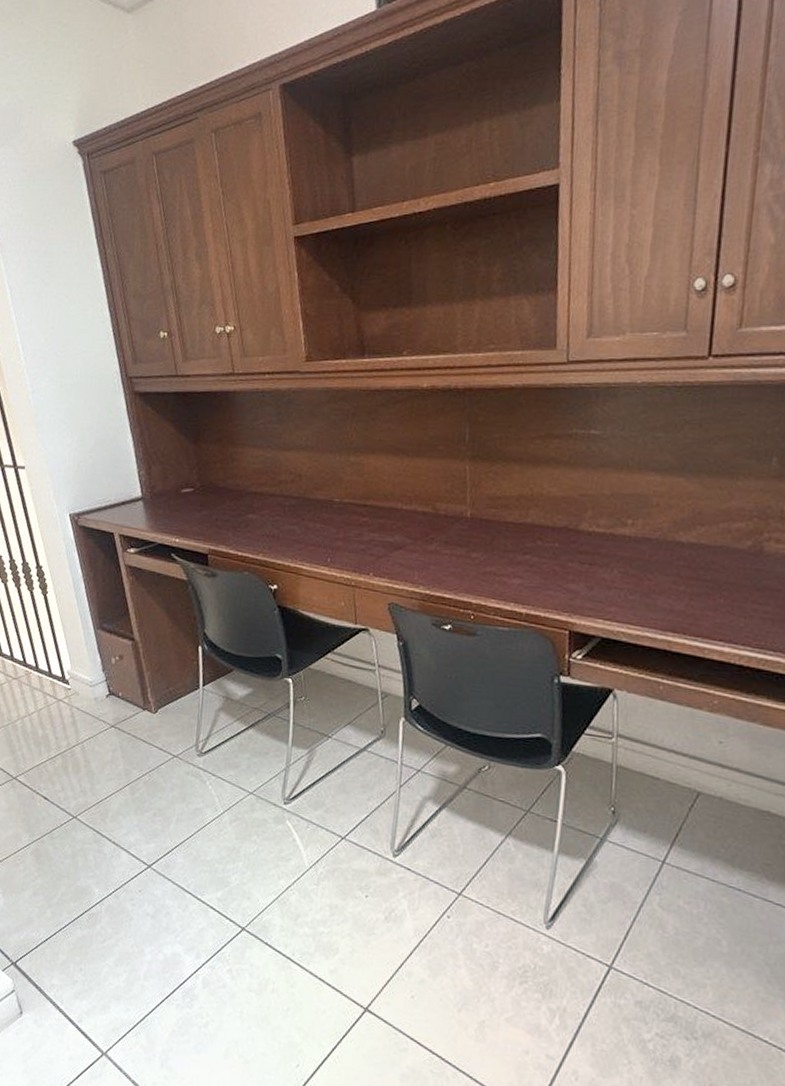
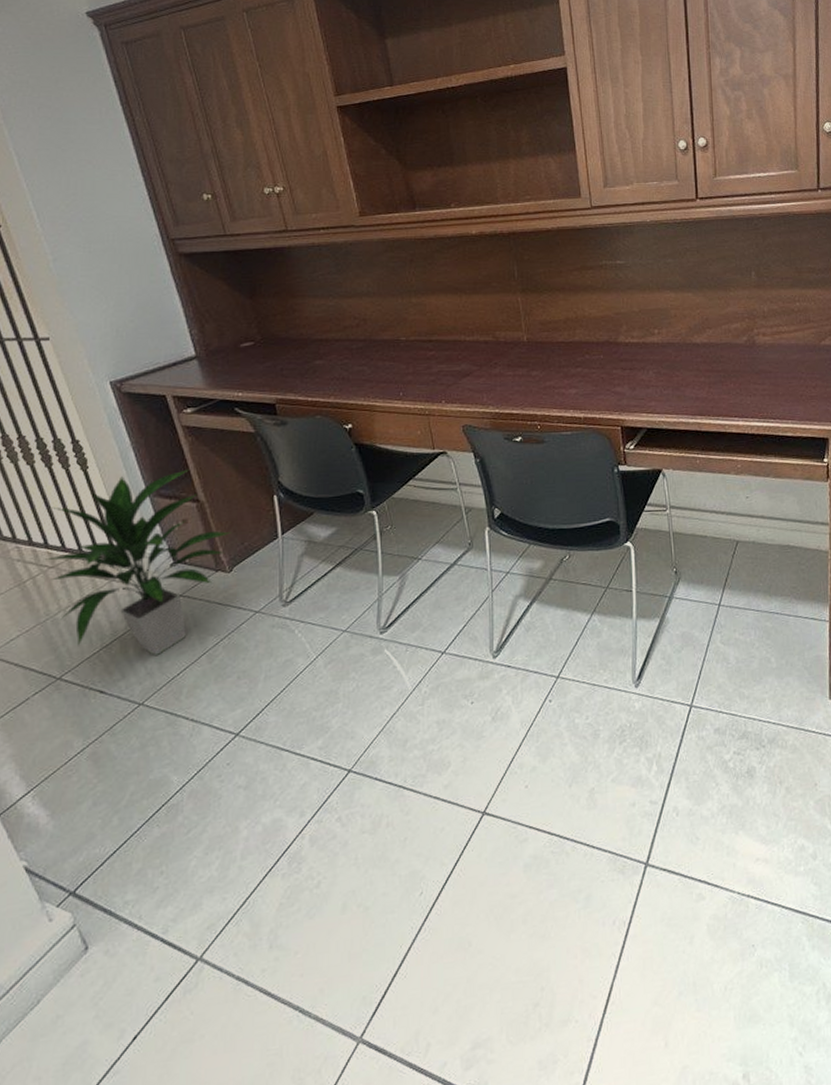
indoor plant: none [10,604,159,777] -> present [44,469,232,655]

